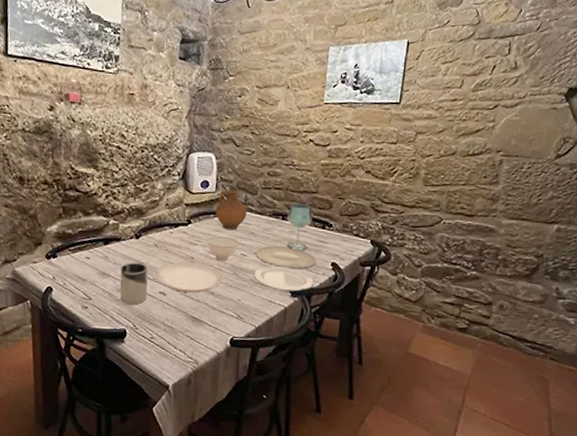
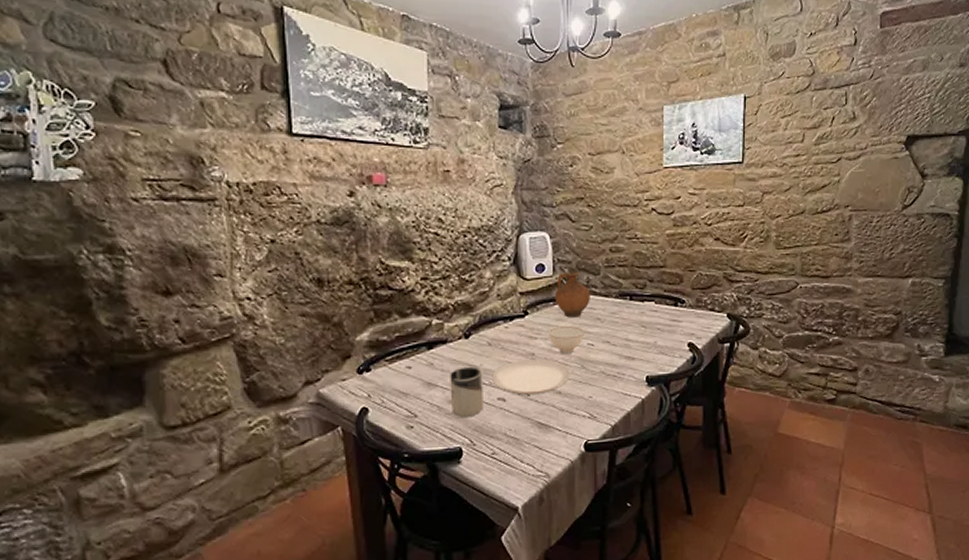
plate: present [254,266,315,293] -> none [605,353,672,382]
plate: present [256,246,317,269] -> none [605,330,672,355]
wine glass: present [287,203,313,251] -> none [635,280,663,333]

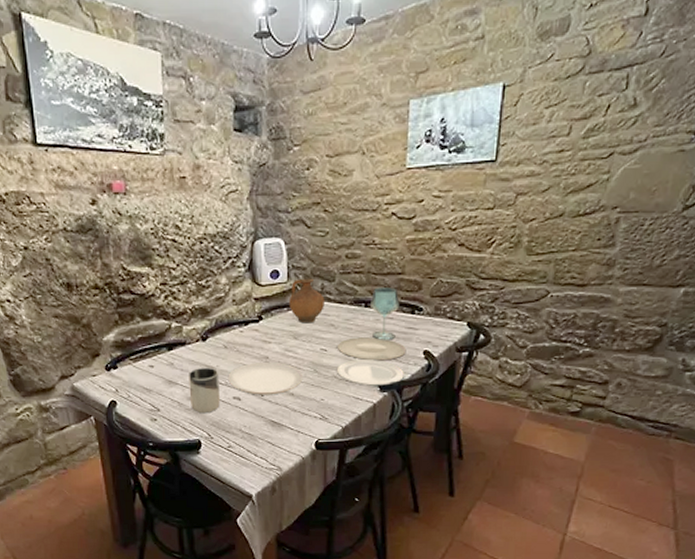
bowl: present [547,325,585,354] -> none [281,331,318,358]
plate: none [605,330,672,355] -> present [338,337,406,361]
plate: none [605,353,672,382] -> present [337,360,405,387]
wine glass: none [635,280,663,333] -> present [371,287,400,340]

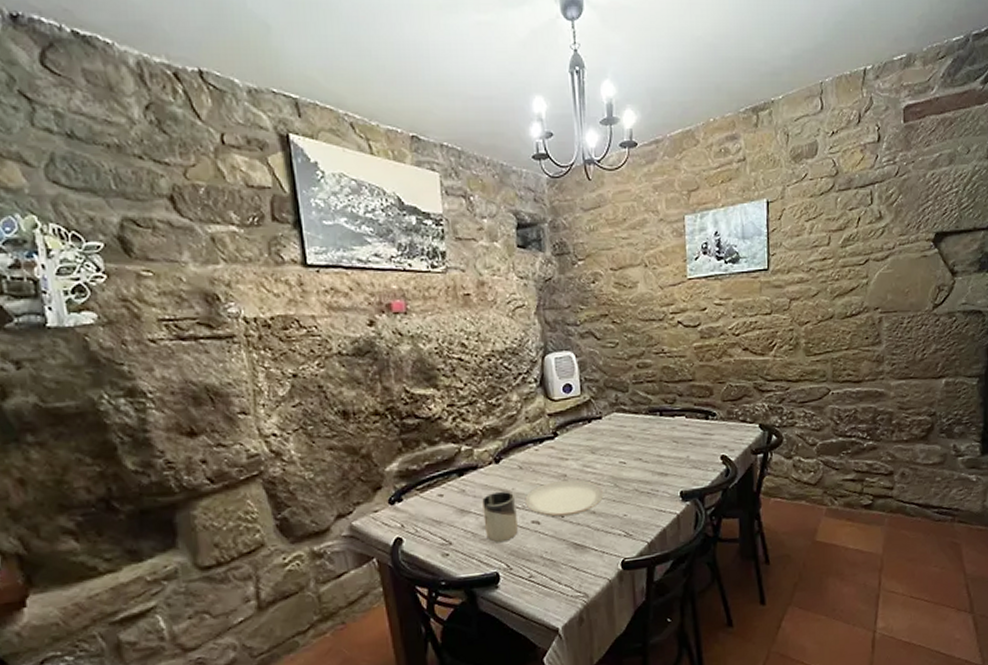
ceramic jug: present [288,278,325,324] -> none [583,390,620,437]
plate: present [337,360,405,387] -> none [638,468,706,497]
plate: present [338,337,406,361] -> none [636,445,704,470]
wine glass: present [371,287,400,340] -> none [665,394,694,448]

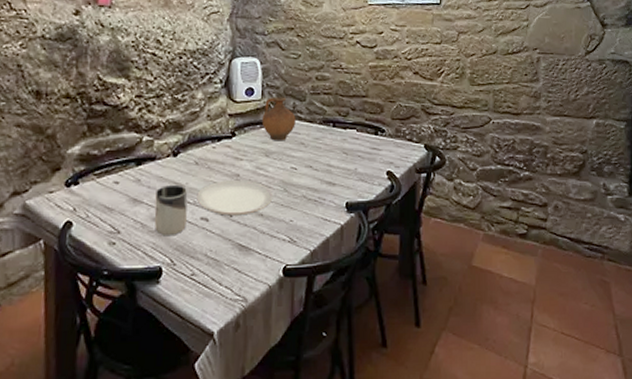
ceramic jug: none [583,390,620,437] -> present [261,96,296,141]

